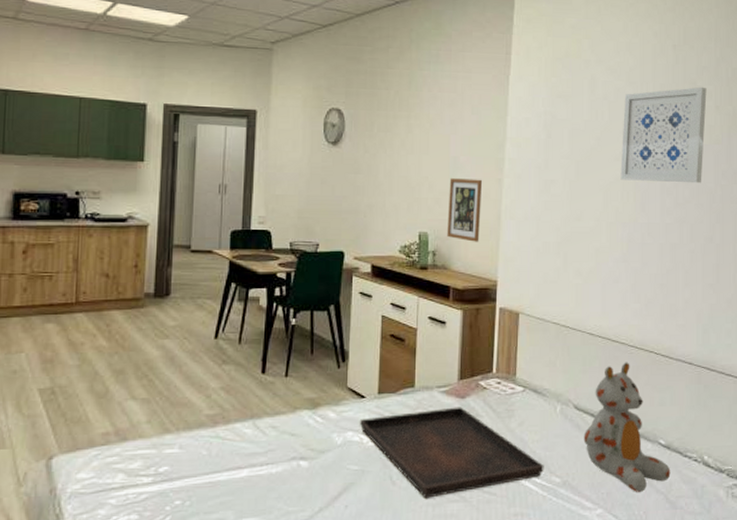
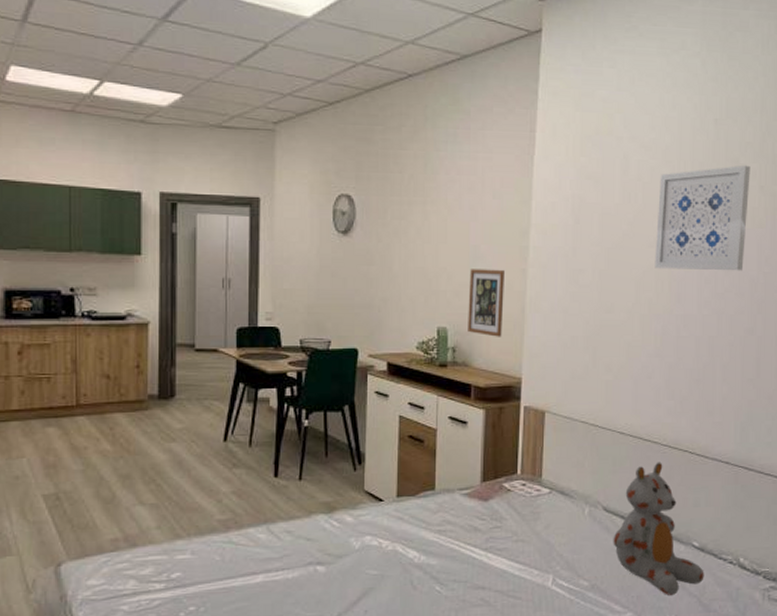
serving tray: present [360,407,544,498] -> none [379,509,572,603]

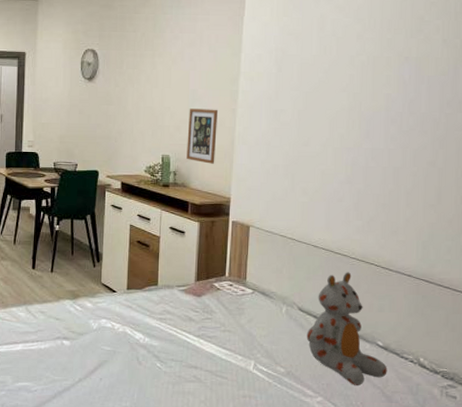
wall art: present [654,165,751,271] -> none [346,21,434,112]

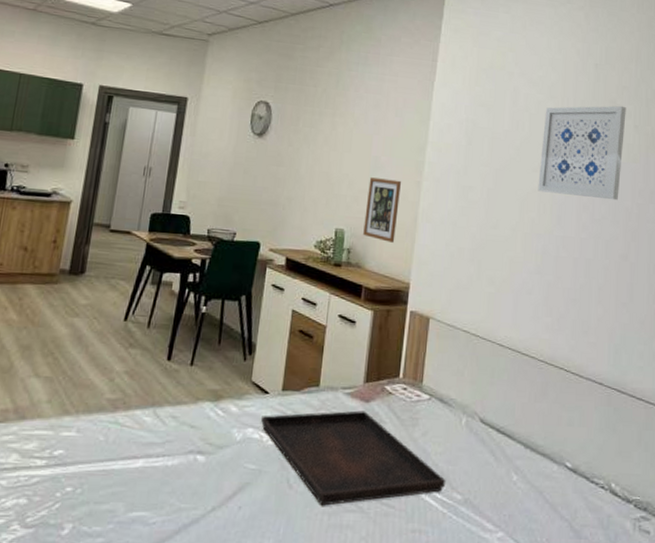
serving tray: none [112,303,270,378] -> present [261,410,446,506]
stuffed bear: present [306,272,387,385] -> none [487,377,576,517]
wall art: none [346,21,434,112] -> present [538,105,626,201]

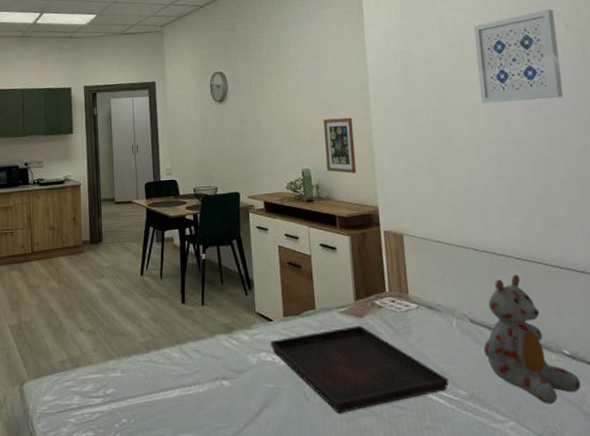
stuffed bear: none [487,377,576,517] -> present [483,274,581,404]

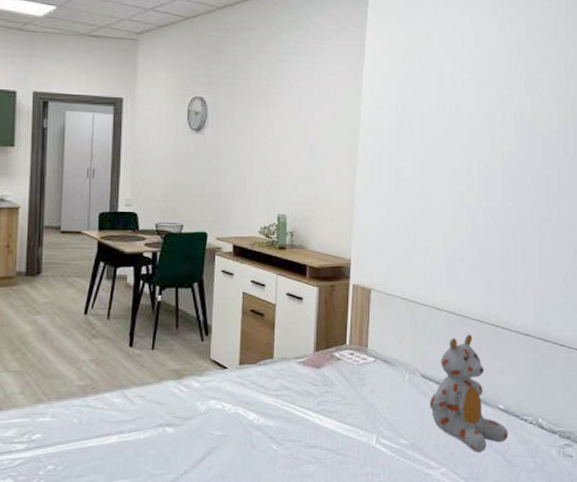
serving tray: present [271,325,449,414] -> none [222,376,393,461]
picture frame: present [323,117,357,174] -> none [304,164,337,224]
wall art: present [473,9,564,104] -> none [466,79,547,170]

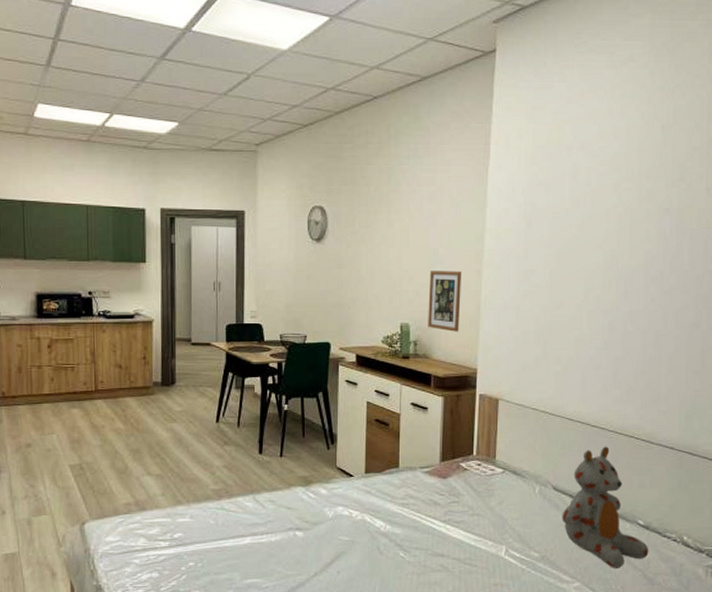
picture frame: none [304,164,337,224] -> present [428,271,461,332]

